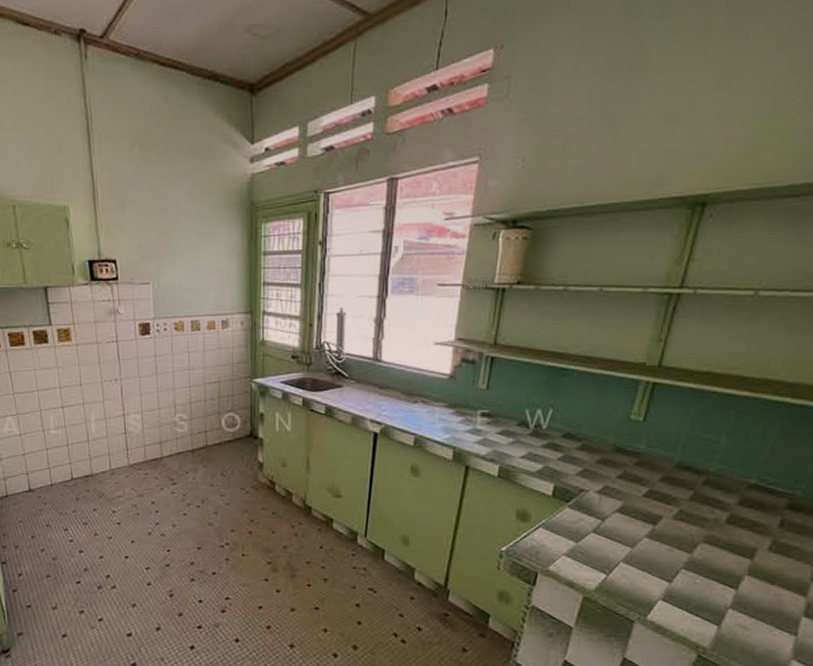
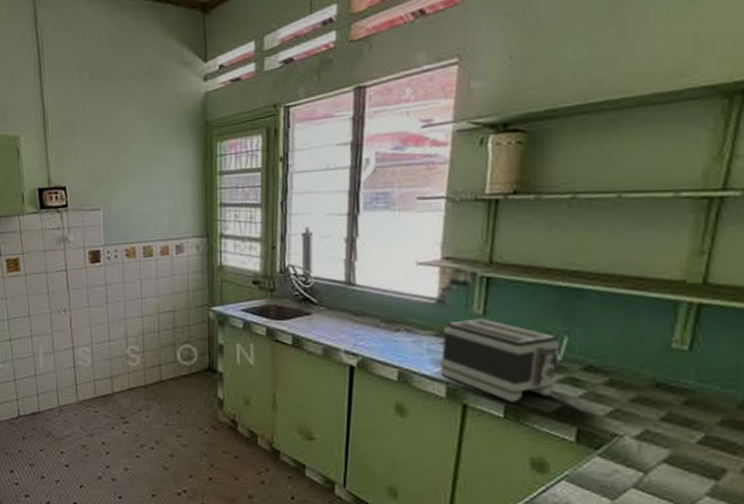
toaster: none [449,392,545,464] -> present [440,318,559,402]

